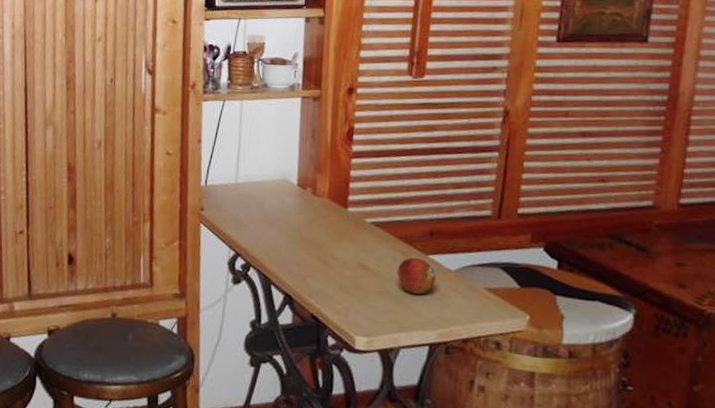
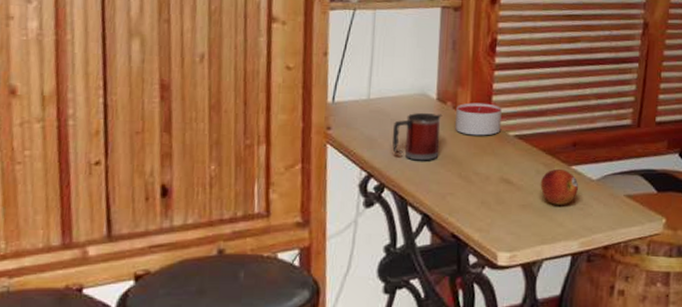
mug: none [257,197,303,243] -> present [392,112,443,161]
candle: none [314,189,359,222] -> present [455,102,502,136]

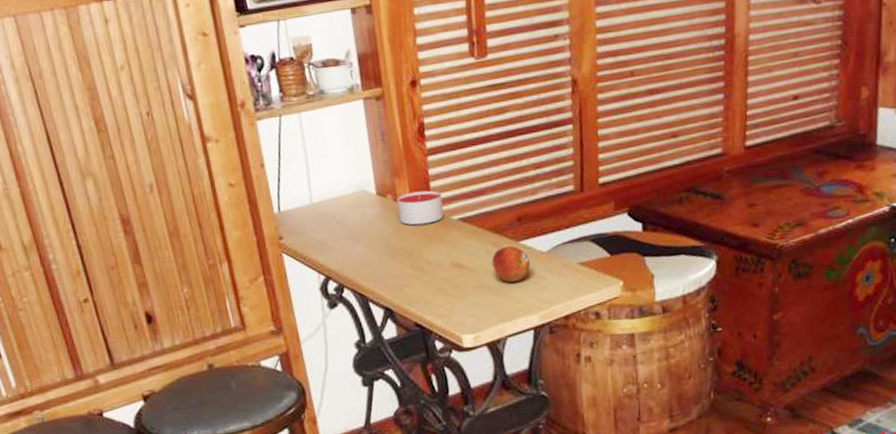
mug: present [392,112,443,161] -> none [340,208,389,258]

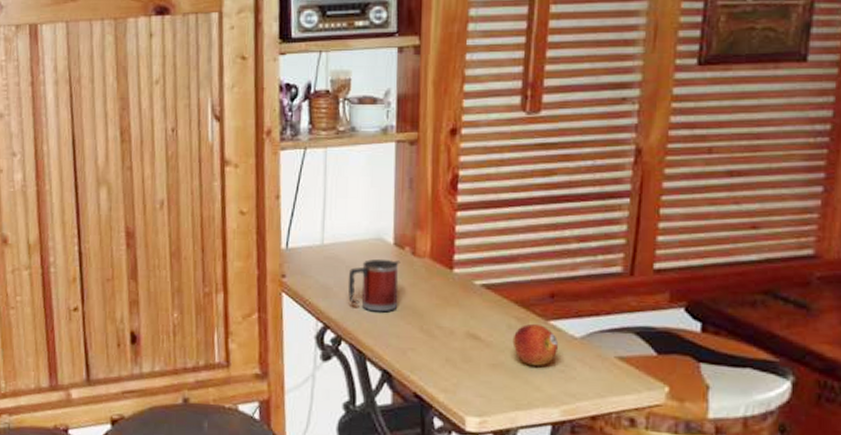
mug: none [340,208,389,258] -> present [347,258,401,312]
candle: present [397,190,444,225] -> none [415,247,466,285]

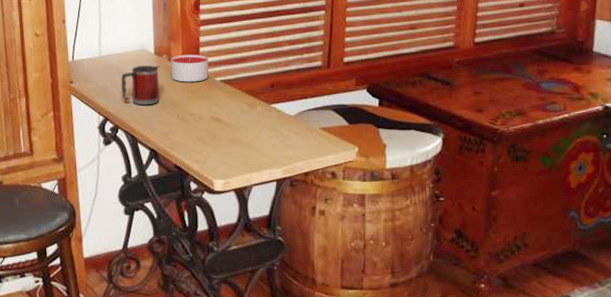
candle: none [415,247,466,285] -> present [171,54,209,82]
fruit: present [512,323,559,366] -> none [245,107,279,138]

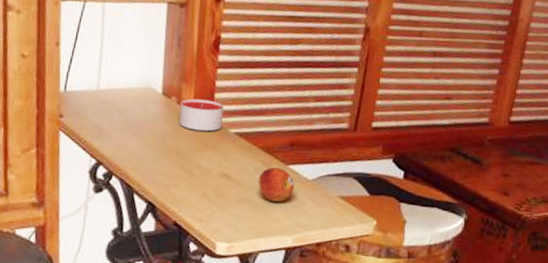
mug: present [121,65,160,106] -> none [119,105,167,152]
fruit: none [245,107,279,138] -> present [258,167,295,202]

